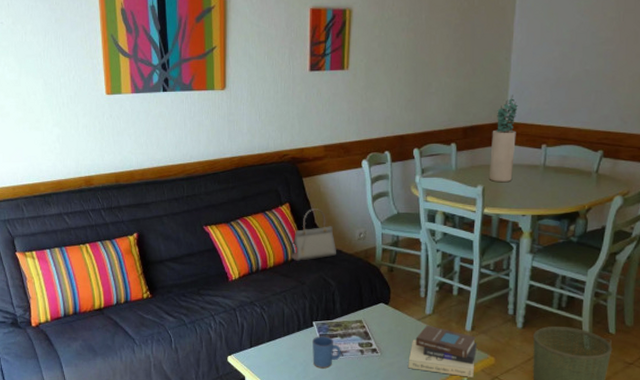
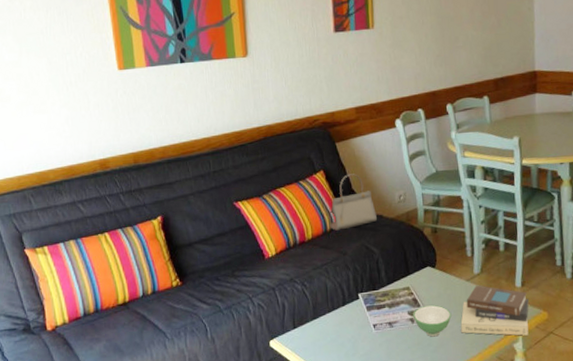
mug: present [313,336,341,369] -> none [359,307,391,343]
bowl: none [363,339,400,369] -> present [413,305,452,337]
vase: present [488,95,518,183] -> none [522,44,547,133]

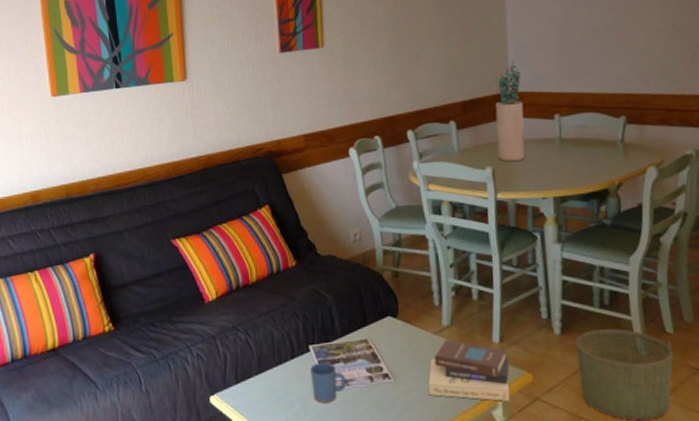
handbag: present [329,173,377,231] -> none [275,209,329,273]
mug: none [359,307,391,343] -> present [310,362,347,403]
bowl: present [413,305,452,337] -> none [372,361,417,399]
vase: none [522,44,547,133] -> present [495,61,526,163]

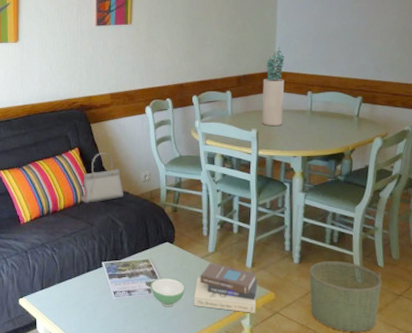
handbag: none [275,209,329,273] -> present [80,153,123,203]
mug: present [310,362,347,403] -> none [102,276,129,309]
bowl: none [372,361,417,399] -> present [150,278,186,307]

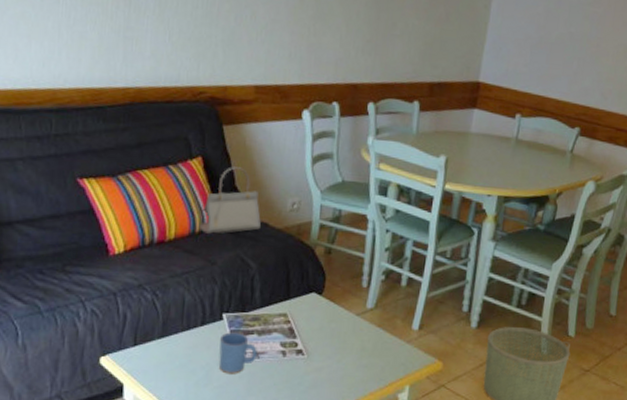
mug: none [102,276,129,309] -> present [218,332,257,374]
bowl: present [150,278,186,307] -> none [285,338,332,375]
books: present [193,263,258,313] -> none [340,321,425,386]
vase: present [261,47,285,127] -> none [453,50,494,155]

